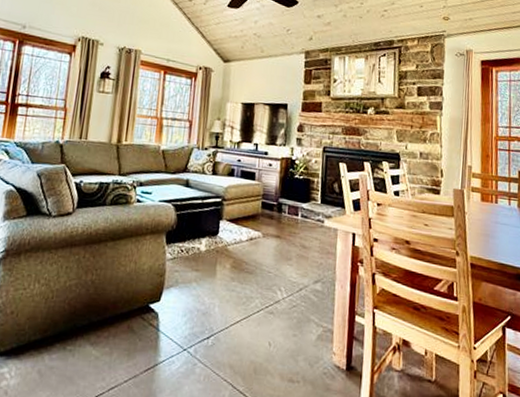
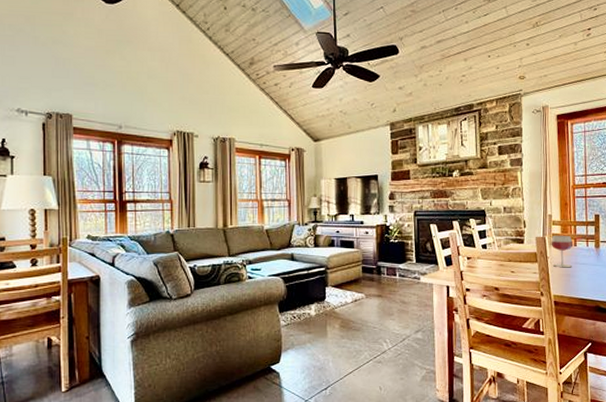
wineglass: none [469,188,494,227] -> present [551,235,573,268]

